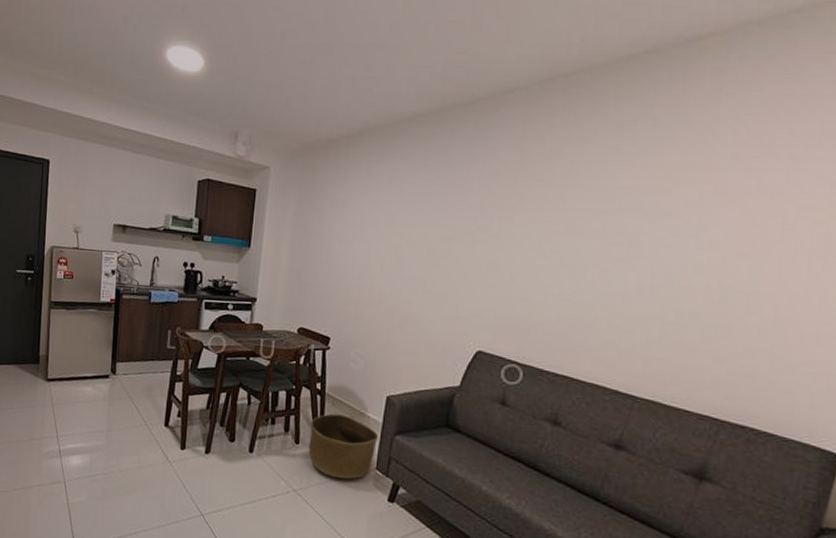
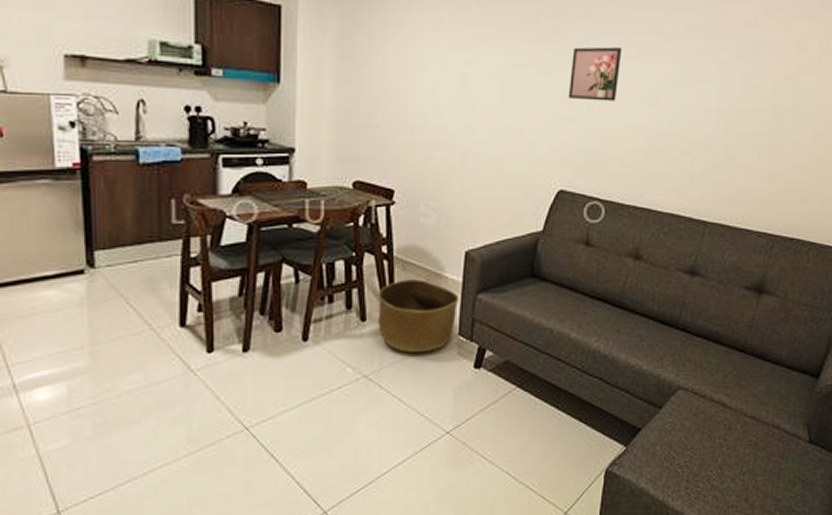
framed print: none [490,223,548,273] -> present [568,47,623,102]

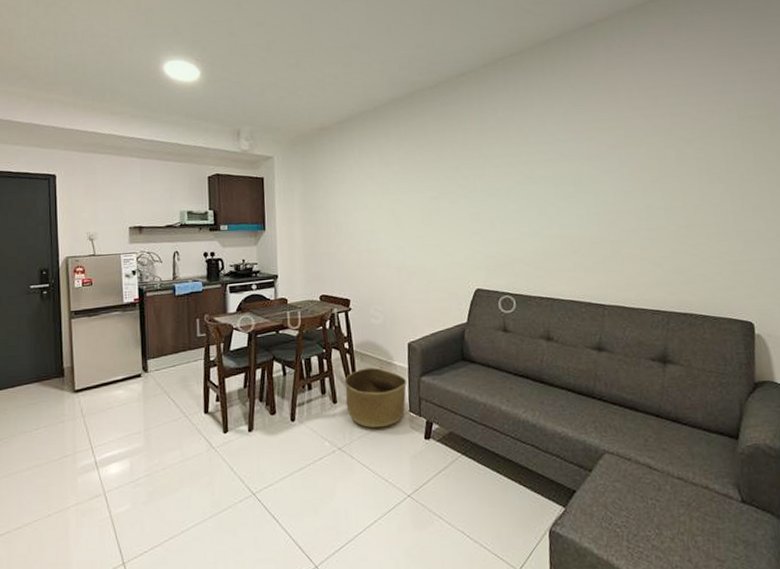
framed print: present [568,47,623,102] -> none [473,176,513,218]

